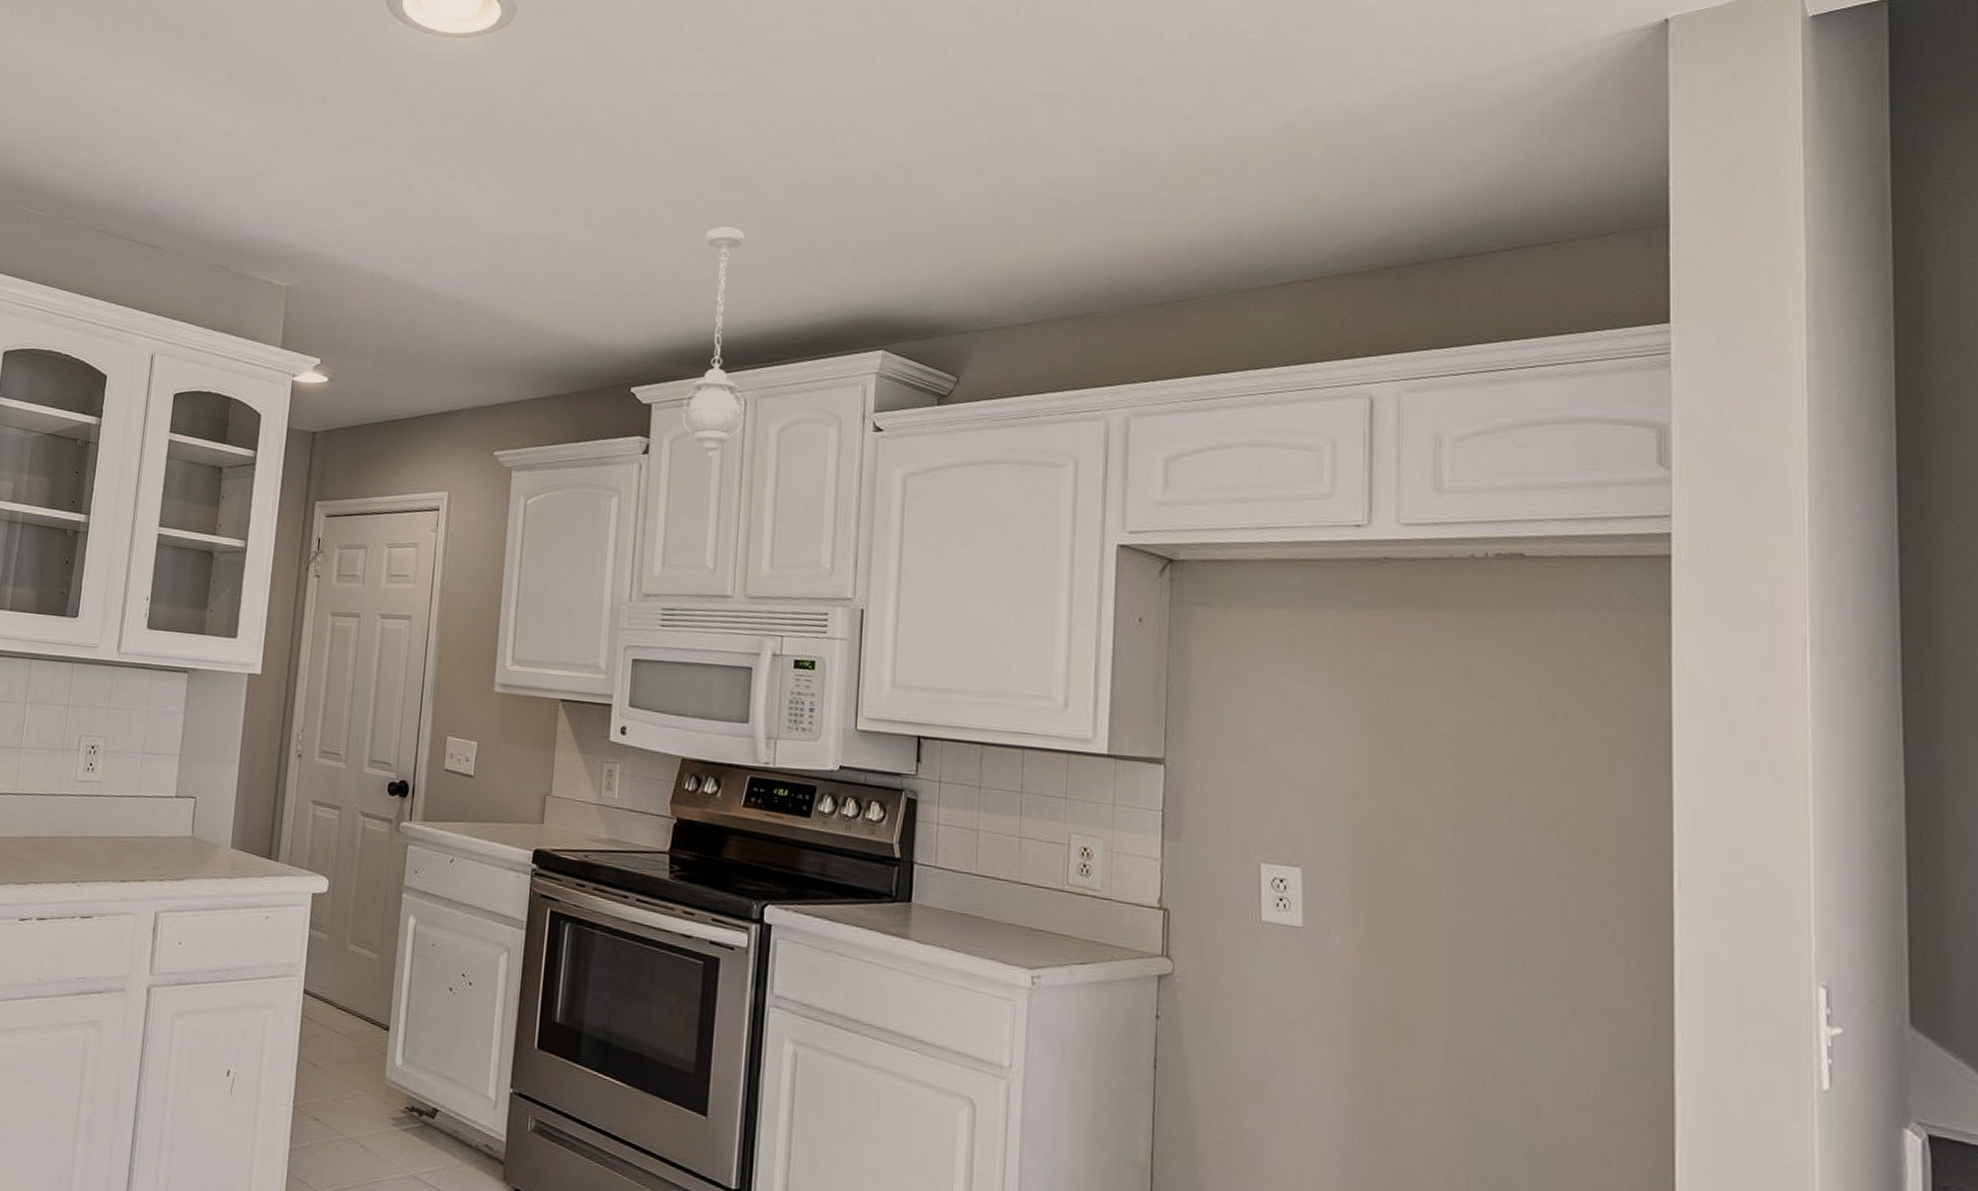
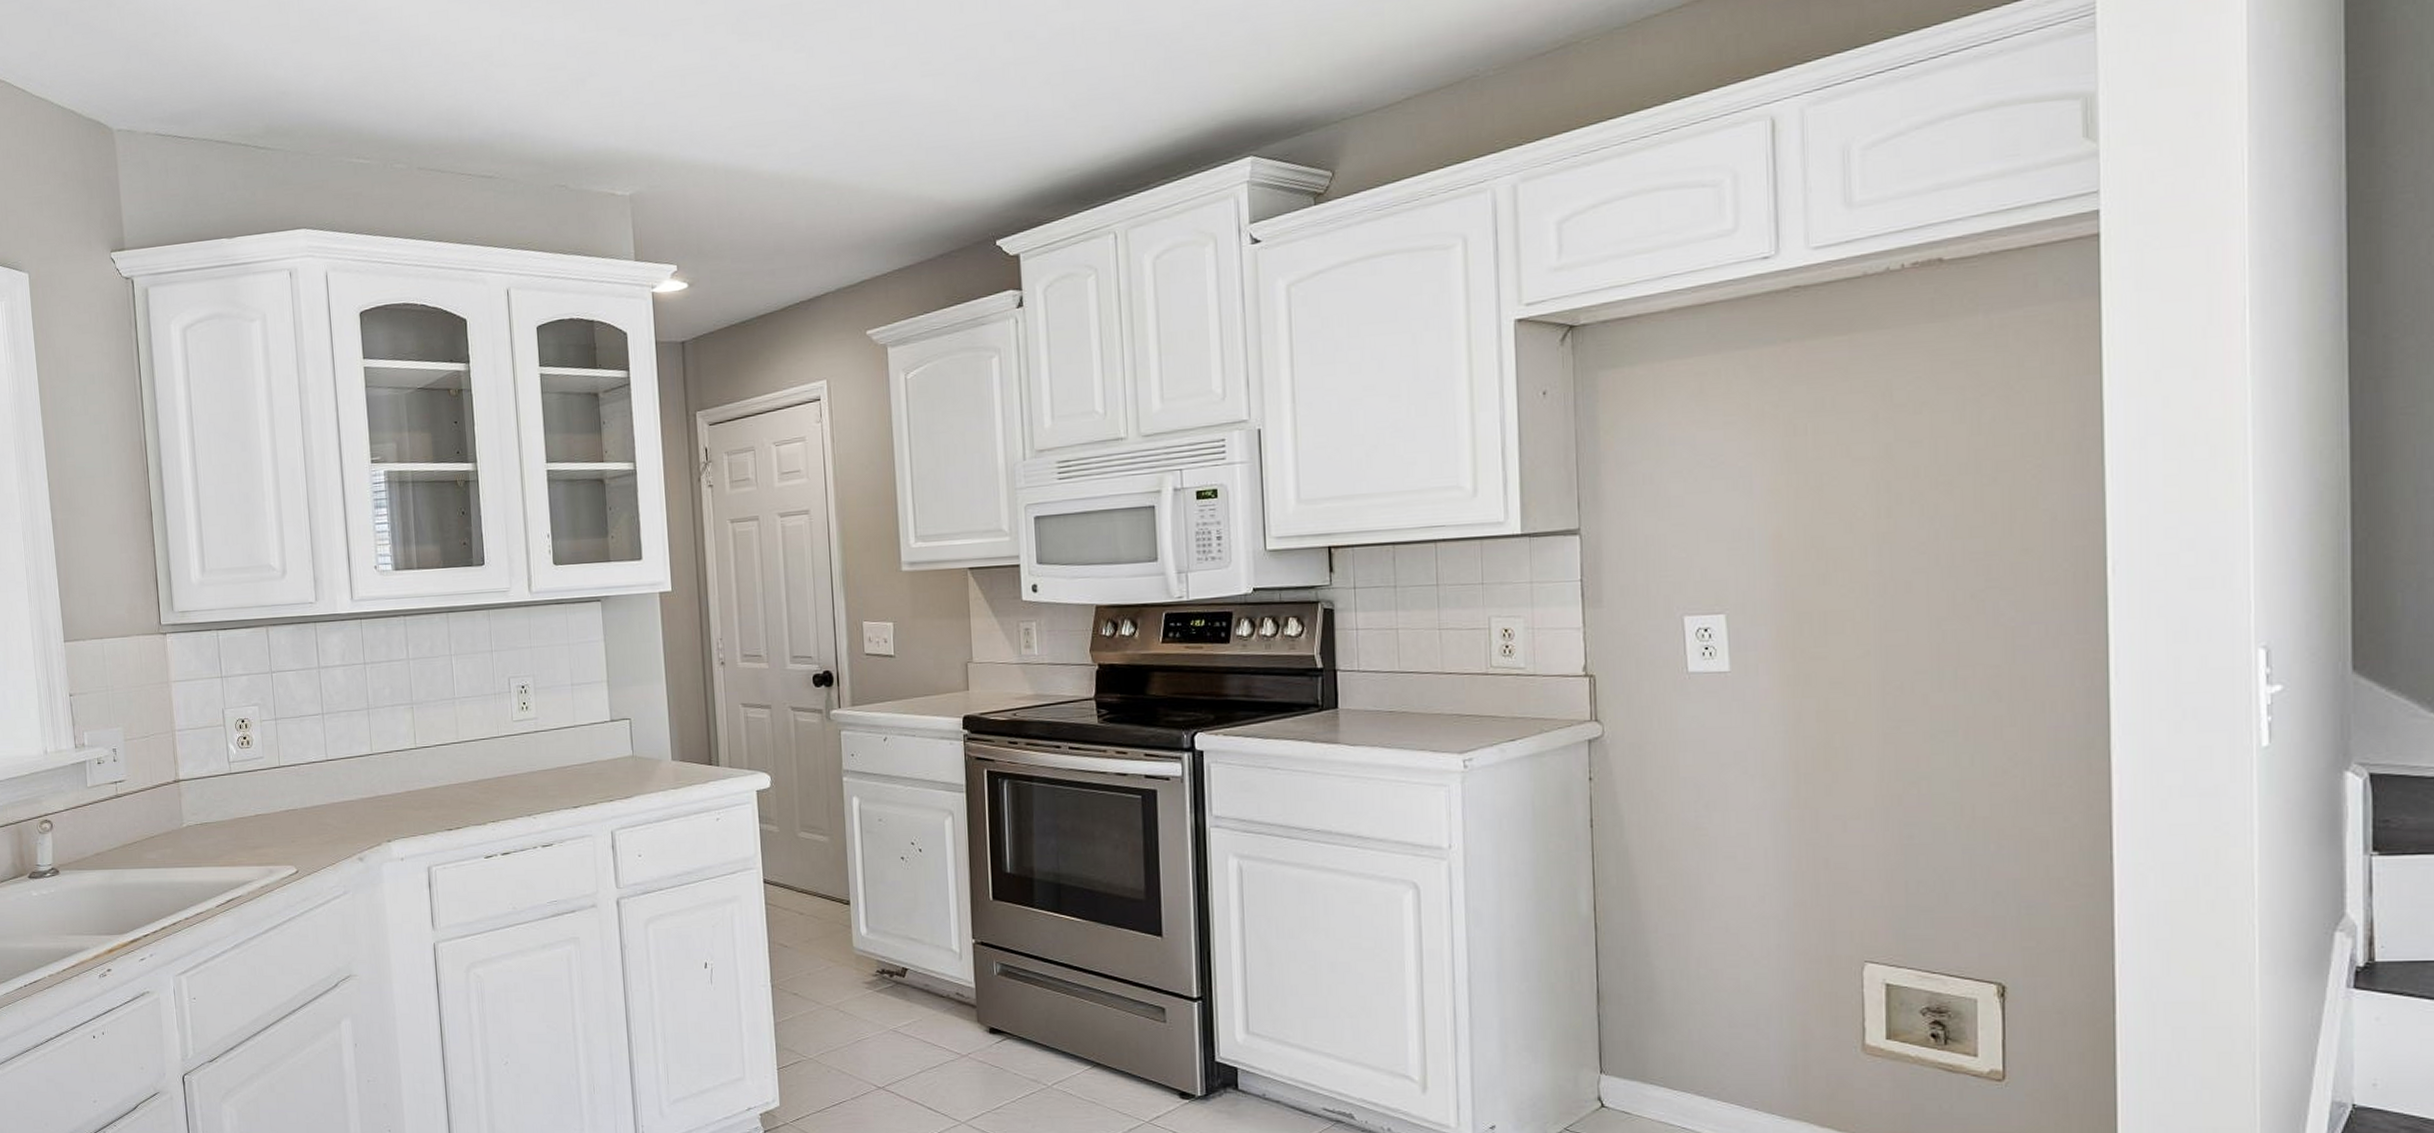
pendant light: present [682,227,745,458] -> none [1052,50,1116,300]

